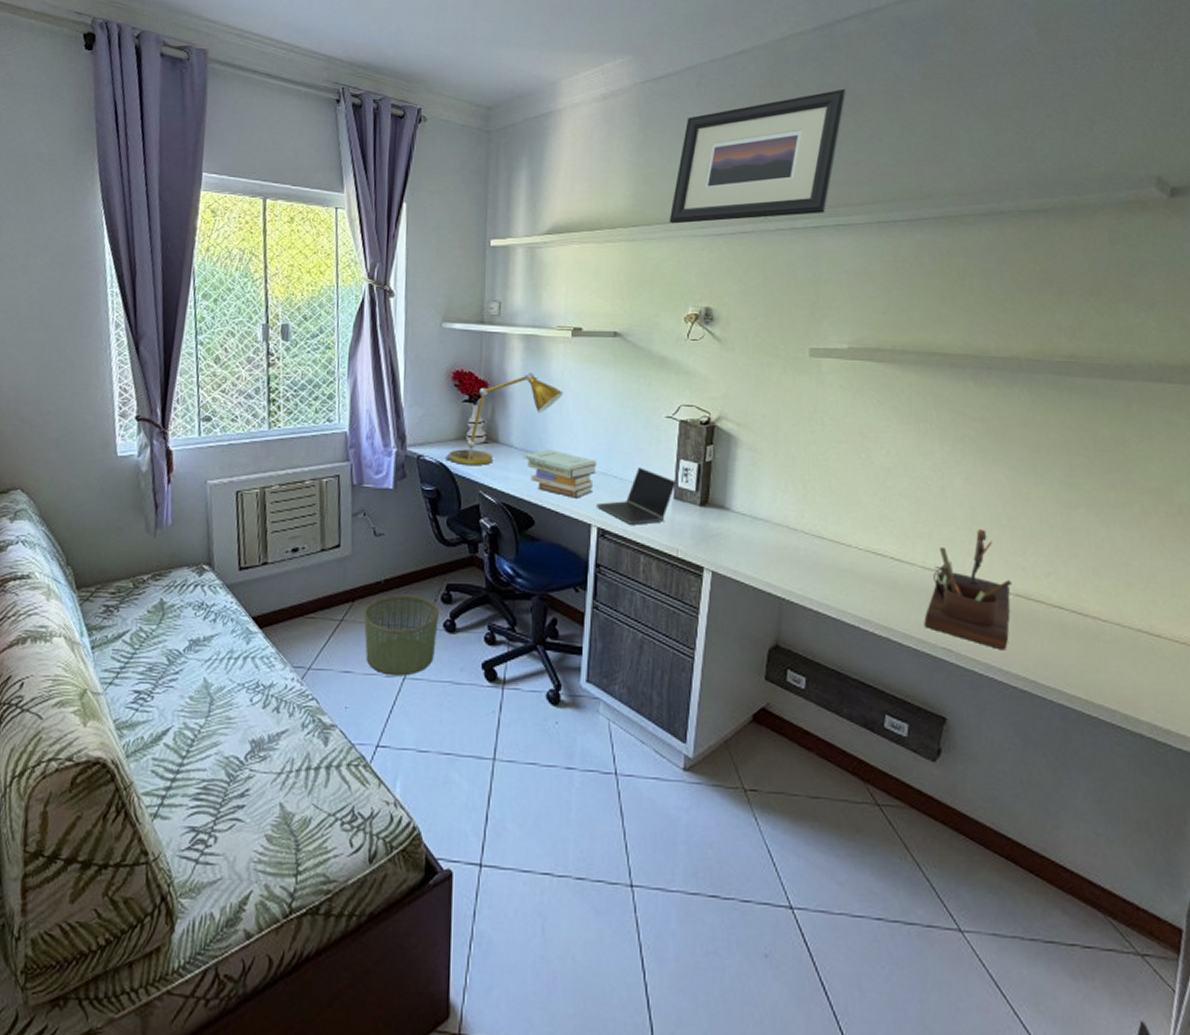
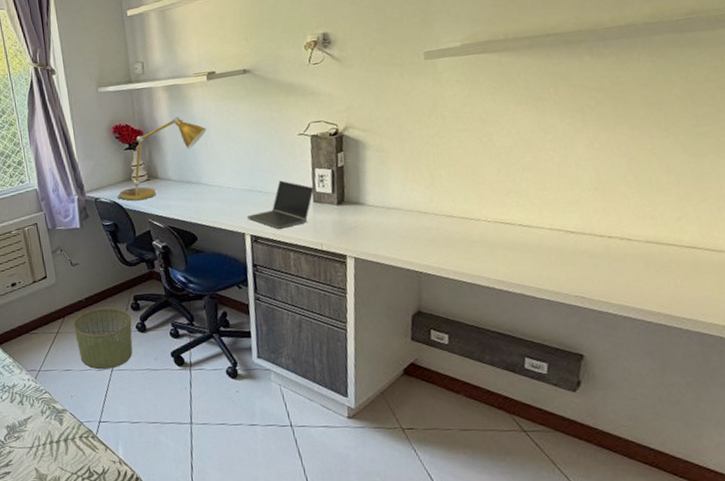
books: present [522,450,597,498] -> none [179,177,244,214]
desk organizer: present [924,529,1012,651] -> none [555,188,642,292]

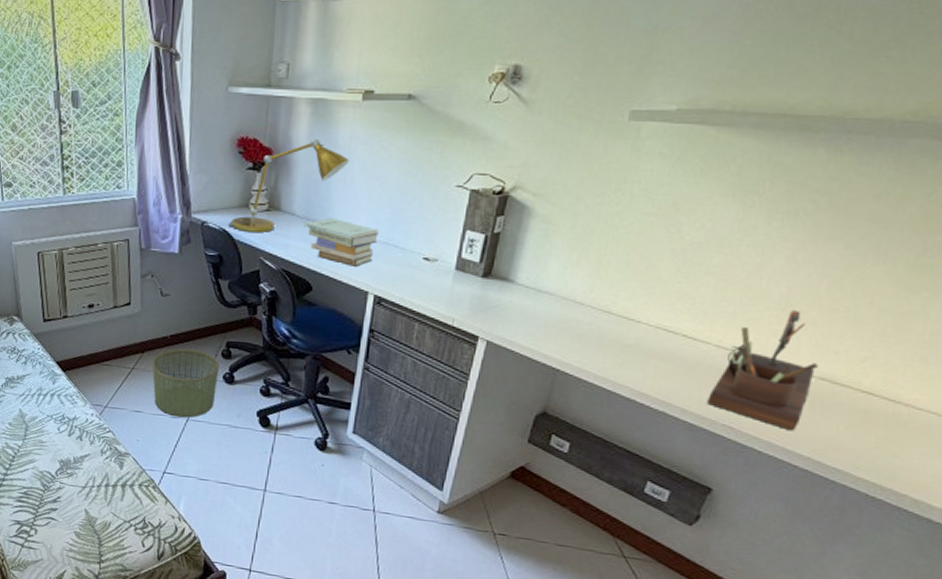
books: none [179,177,244,214] -> present [303,218,379,267]
laptop computer: present [247,180,315,229] -> none [375,237,461,294]
desk organizer: none [555,188,642,292] -> present [707,310,818,431]

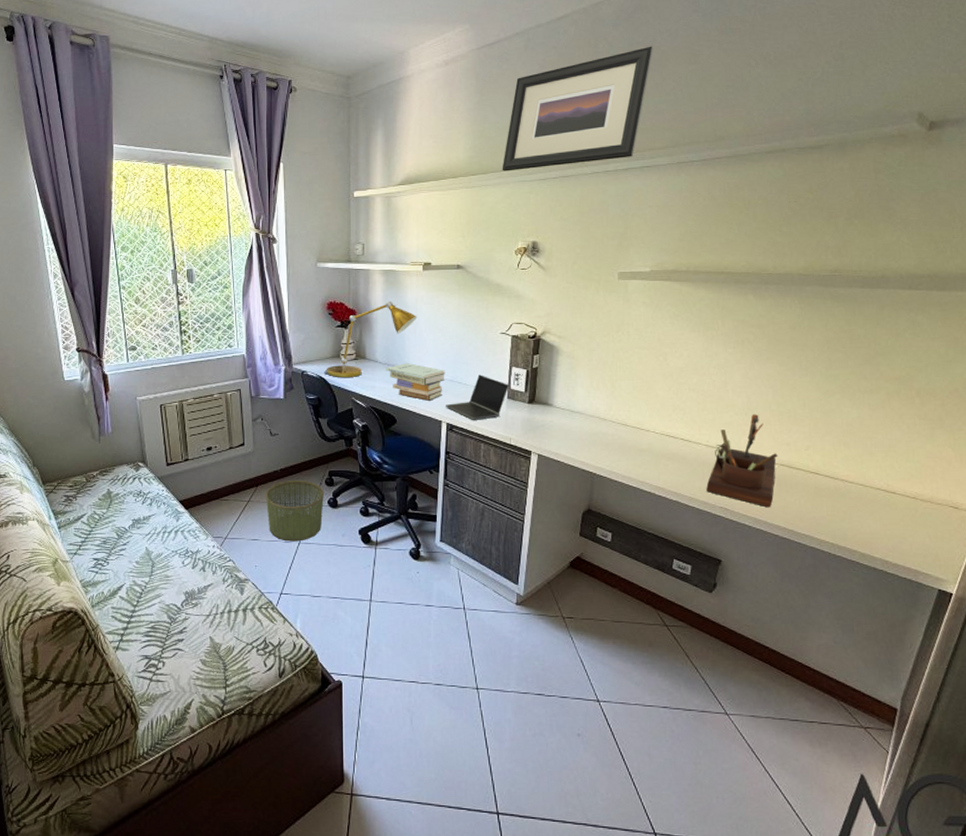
laptop computer: none [375,237,461,294] -> present [446,375,510,420]

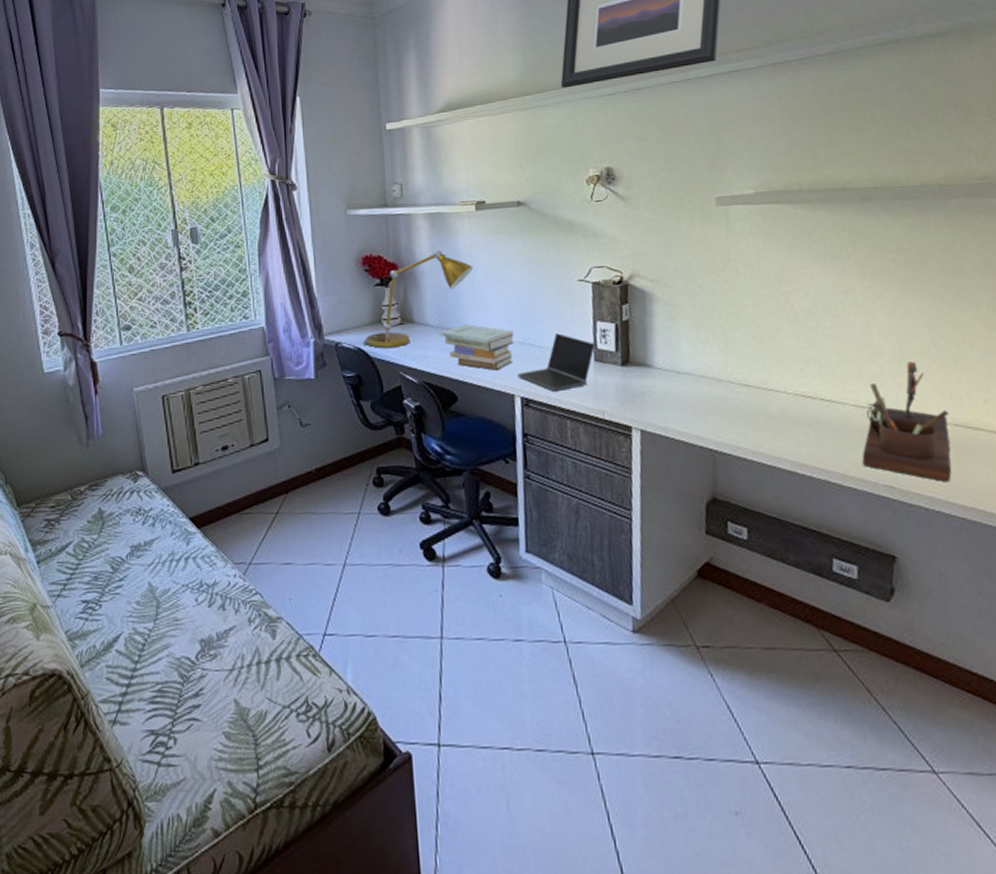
basket: present [265,480,324,542] -> none [297,482,373,564]

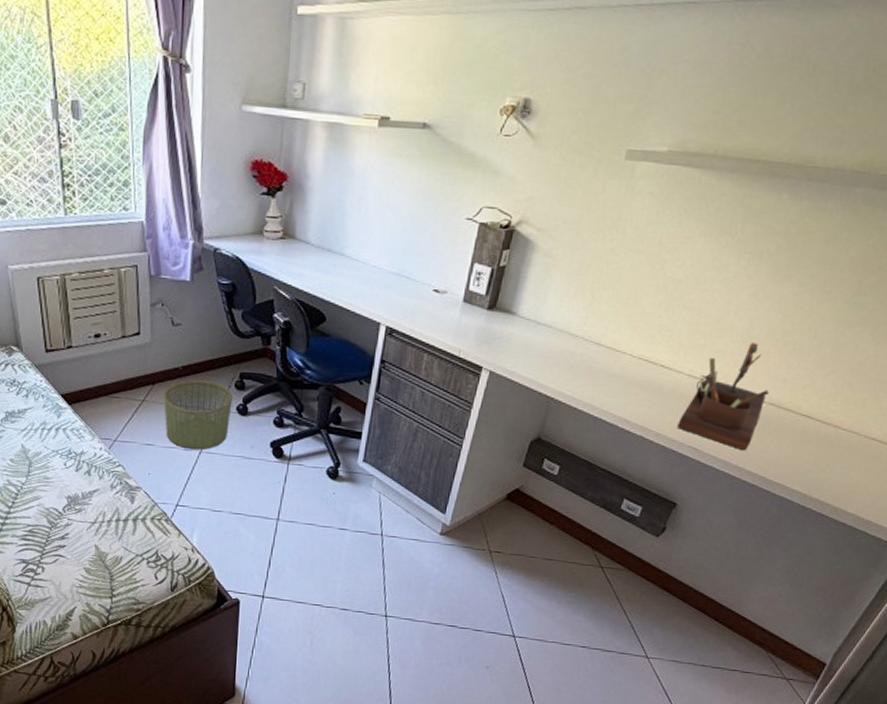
basket: none [297,482,373,564] -> present [163,379,233,450]
desk lamp: present [363,249,474,348] -> none [242,164,365,261]
books: present [438,324,515,370] -> none [318,248,392,298]
laptop computer: present [518,333,596,391] -> none [387,269,468,325]

